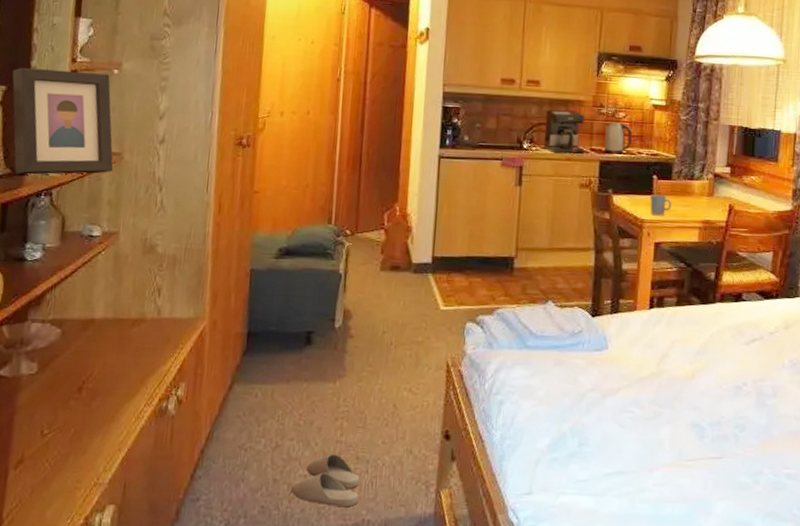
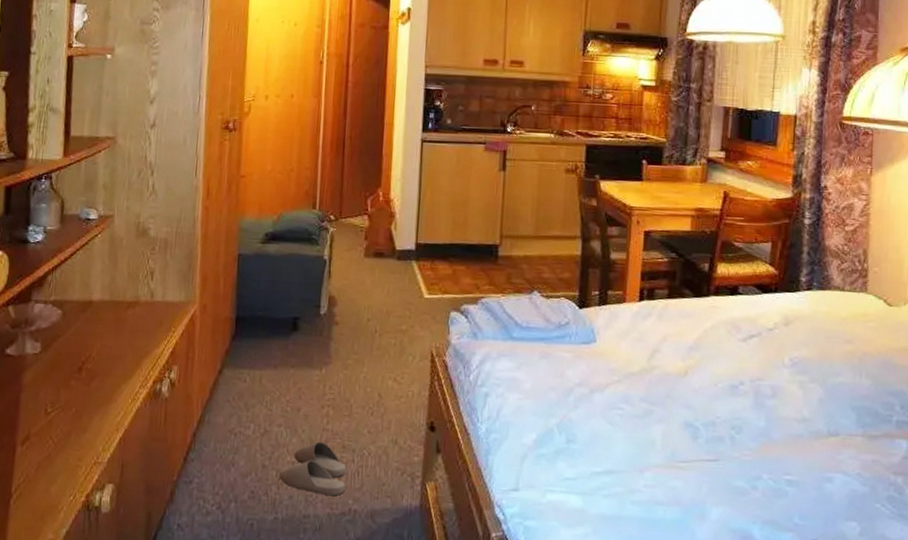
picture frame: present [12,67,114,175] -> none [14,53,108,159]
coffee maker: present [544,109,585,155] -> none [528,91,570,138]
kettle: present [604,122,632,154] -> none [590,104,620,138]
mug: present [650,194,672,215] -> none [639,180,663,202]

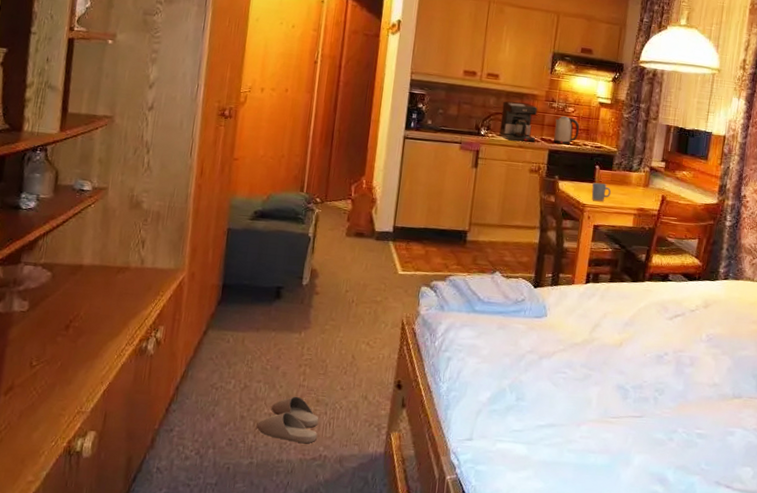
coffee maker: none [528,91,570,138] -> present [499,101,538,143]
kettle: none [590,104,620,138] -> present [553,116,579,145]
mug: none [639,180,663,202] -> present [591,182,612,201]

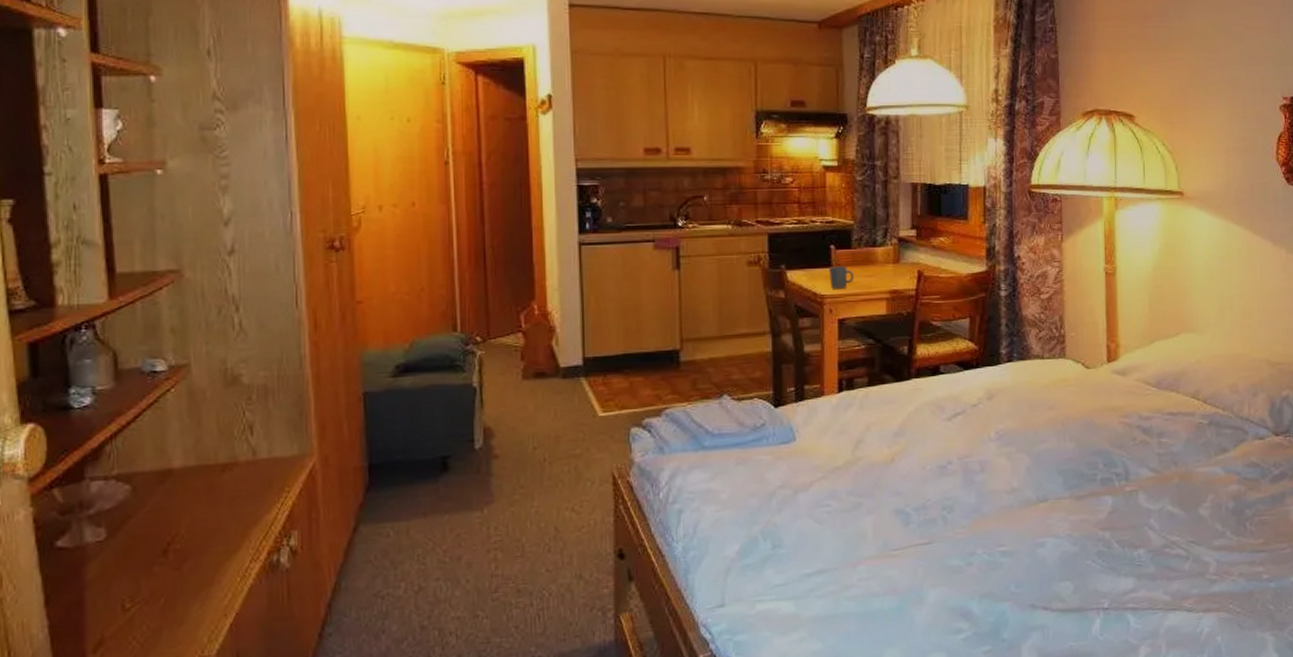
slippers: present [256,396,319,444] -> none [443,589,525,647]
coffee maker: present [499,101,538,143] -> none [701,178,748,229]
kettle: present [553,116,579,145] -> none [771,189,802,225]

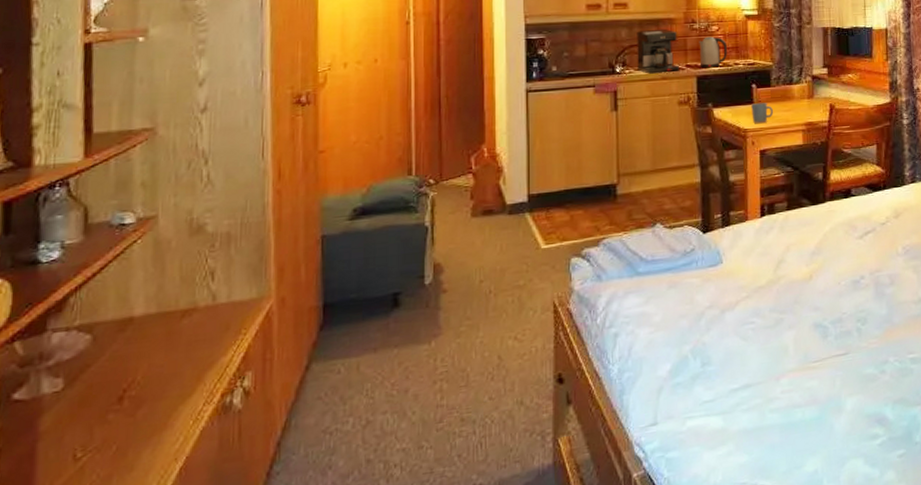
coffee maker: none [701,178,748,229] -> present [637,28,679,74]
kettle: none [771,189,802,225] -> present [699,36,727,68]

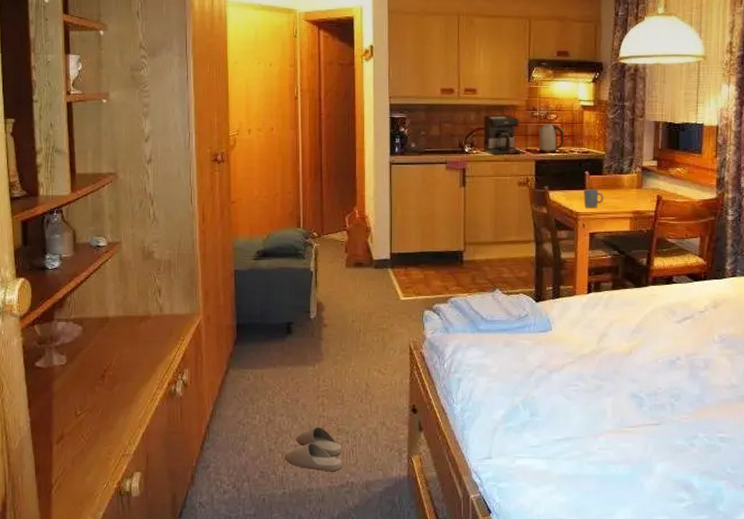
slippers: none [388,419,467,478] -> present [284,427,342,472]

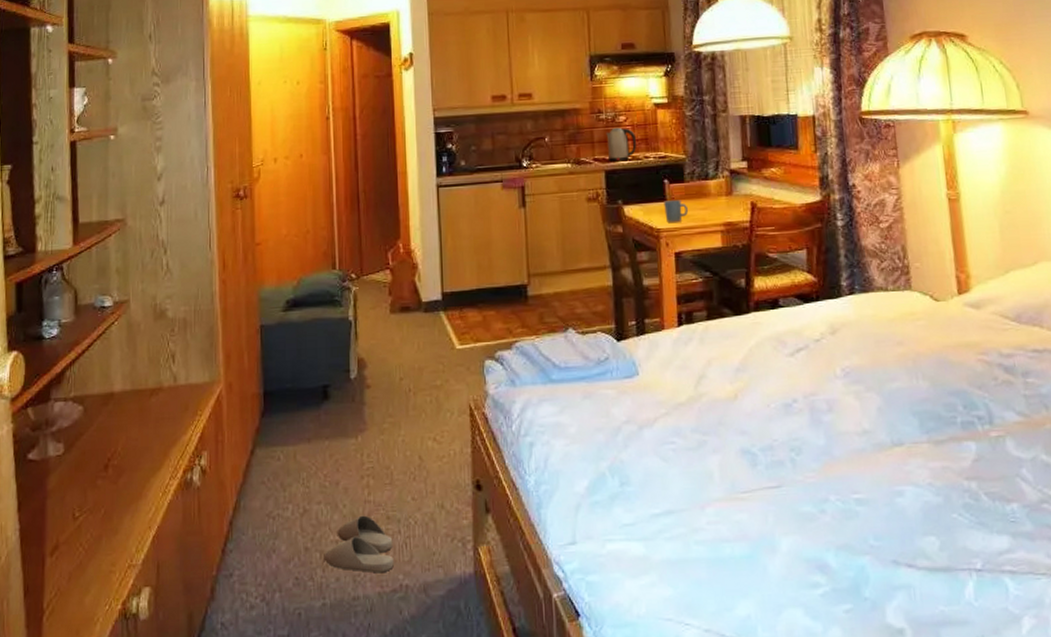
coffee maker: present [483,114,520,156] -> none [542,120,587,169]

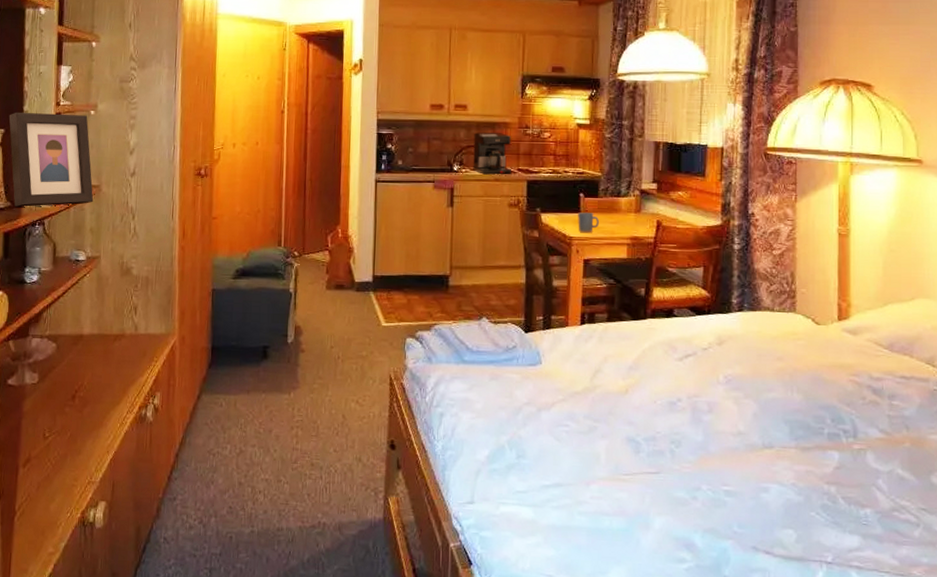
picture frame: none [16,141,119,253] -> present [9,112,94,208]
slippers: present [323,515,394,573] -> none [254,460,315,511]
coffee maker: none [542,120,587,169] -> present [473,132,511,175]
kettle: present [606,127,636,162] -> none [530,142,557,174]

